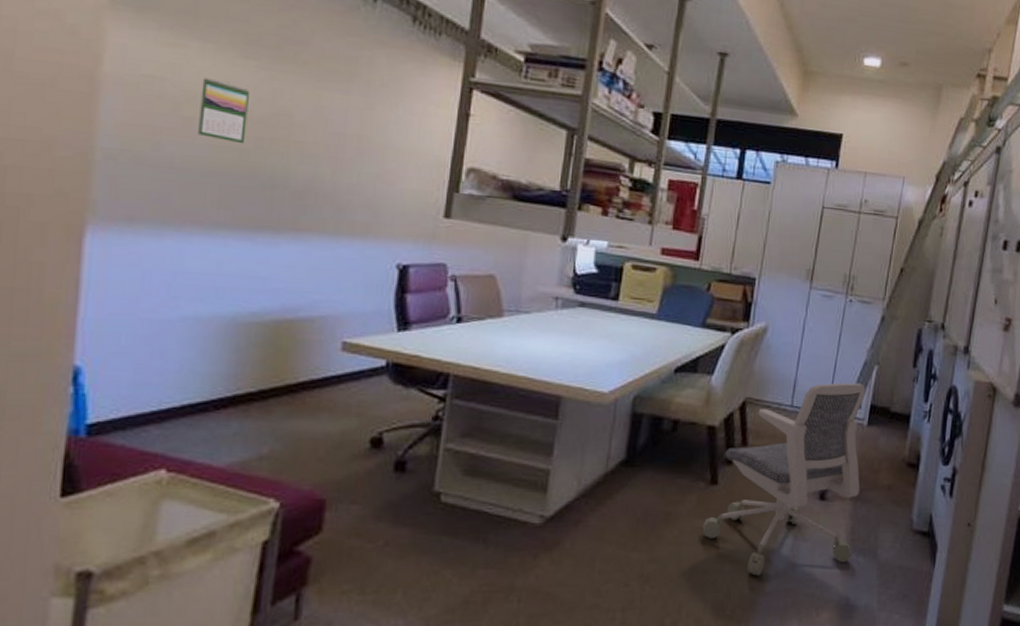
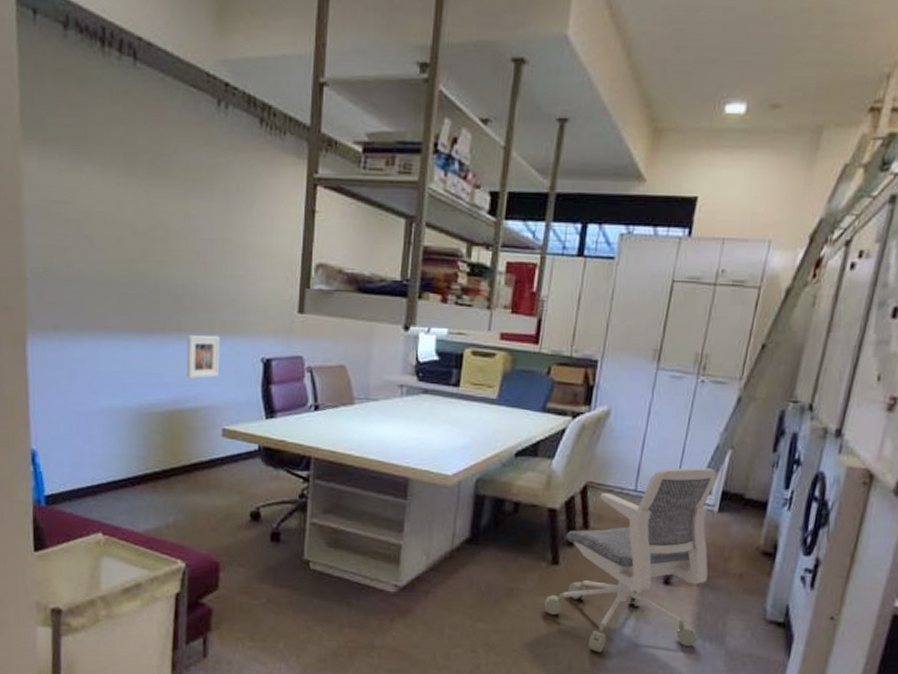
calendar: present [197,77,249,144] -> none [96,198,133,256]
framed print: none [301,235,347,285] -> present [186,335,220,379]

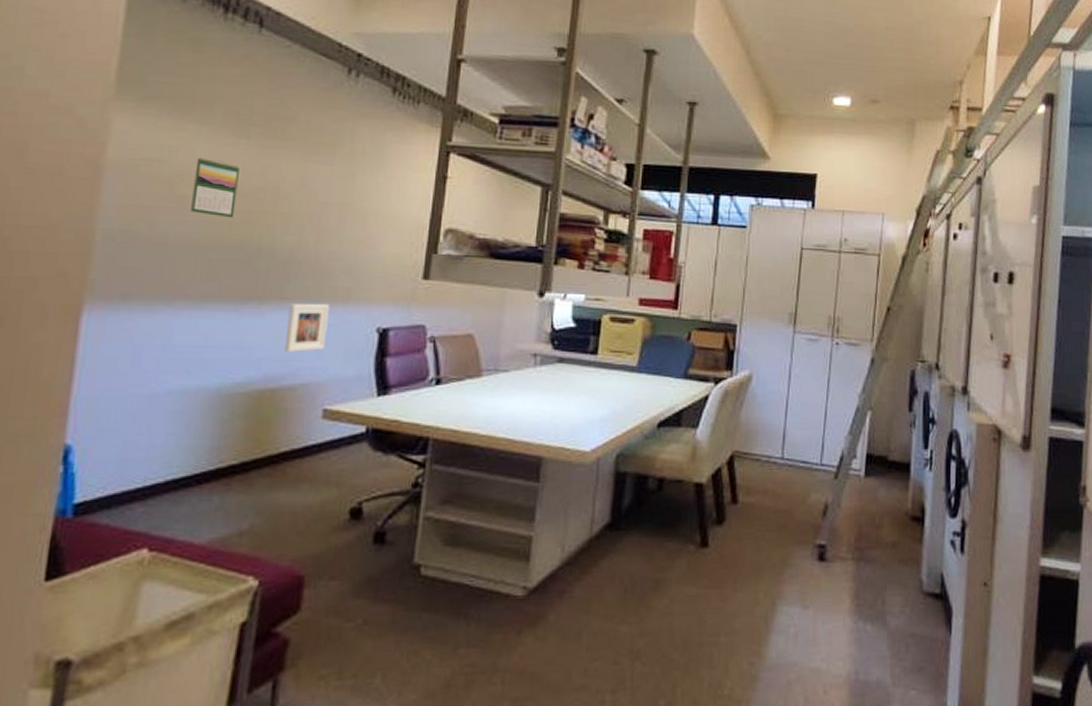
calendar: none [96,198,133,256] -> present [189,157,239,218]
office chair: present [544,467,717,653] -> none [694,431,862,649]

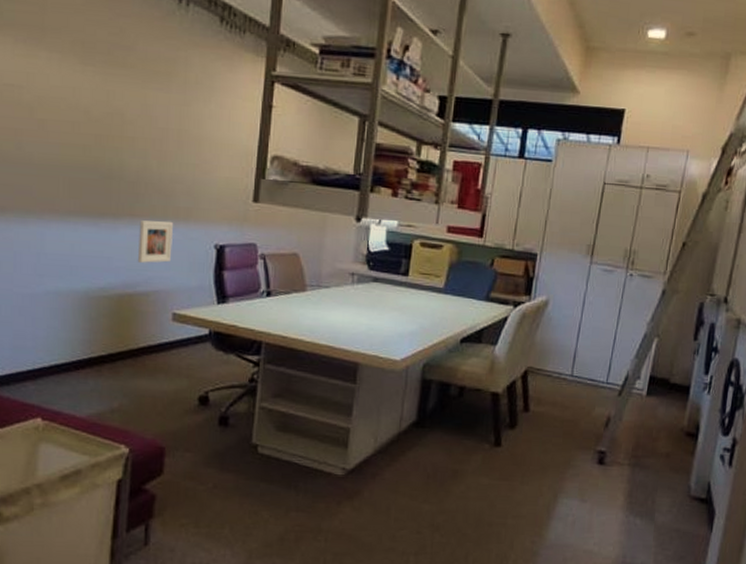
calendar: present [189,157,239,218] -> none [49,84,88,141]

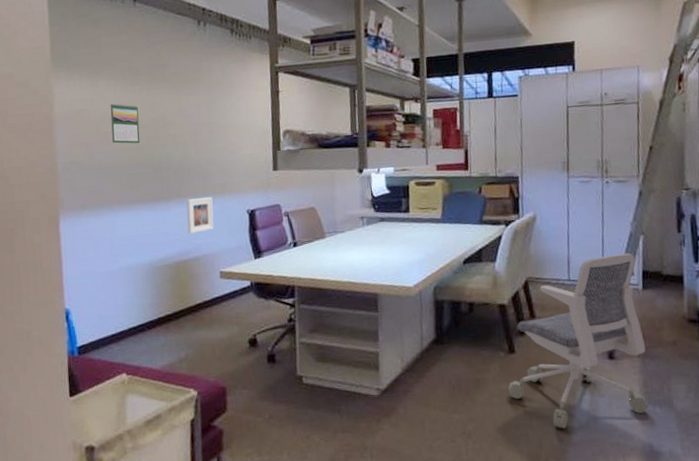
calendar: none [49,84,88,141] -> present [110,103,140,144]
office chair: none [487,354,645,531] -> present [508,253,648,429]

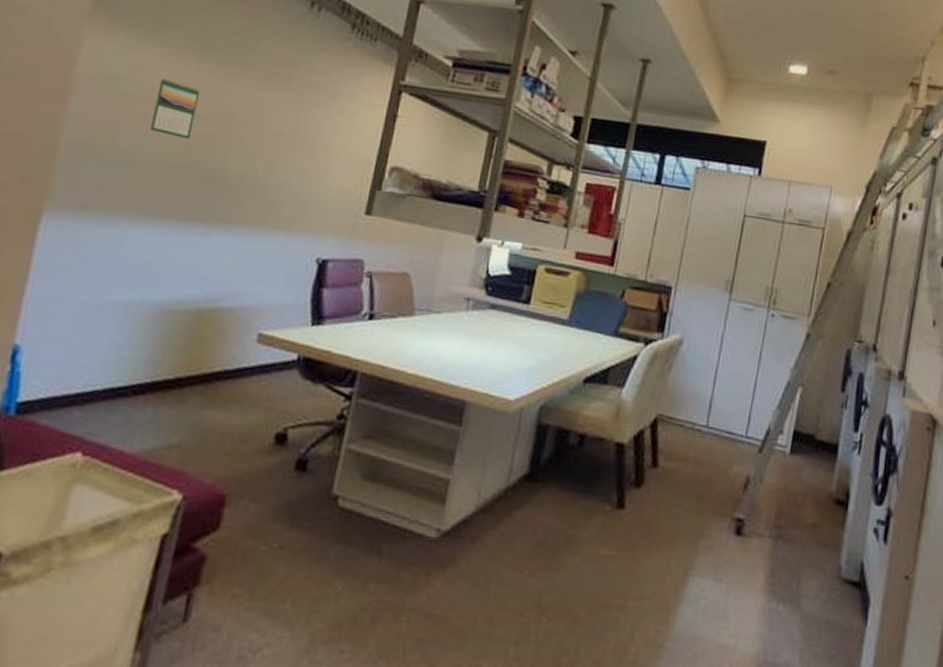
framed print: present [186,196,214,234] -> none [226,227,273,276]
office chair: present [508,253,648,429] -> none [605,404,788,617]

